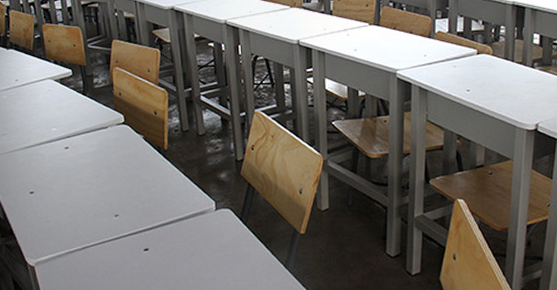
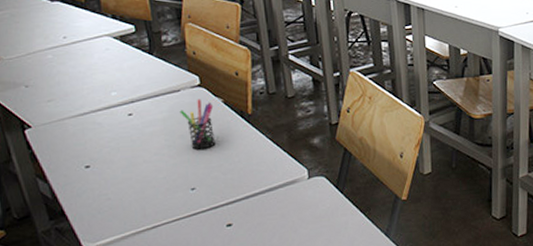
pen holder: none [107,135,136,180] -> present [180,99,216,149]

